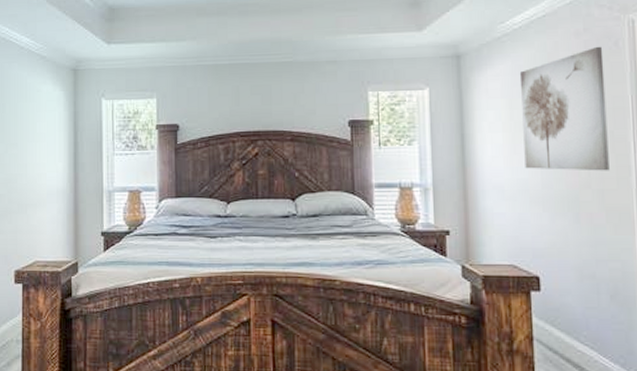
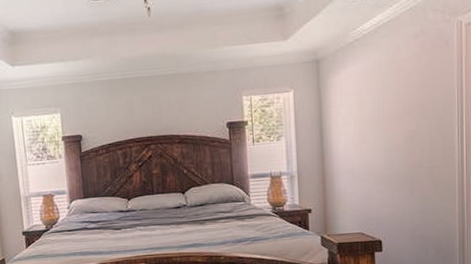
wall art: present [519,46,610,171] -> none [368,46,438,154]

